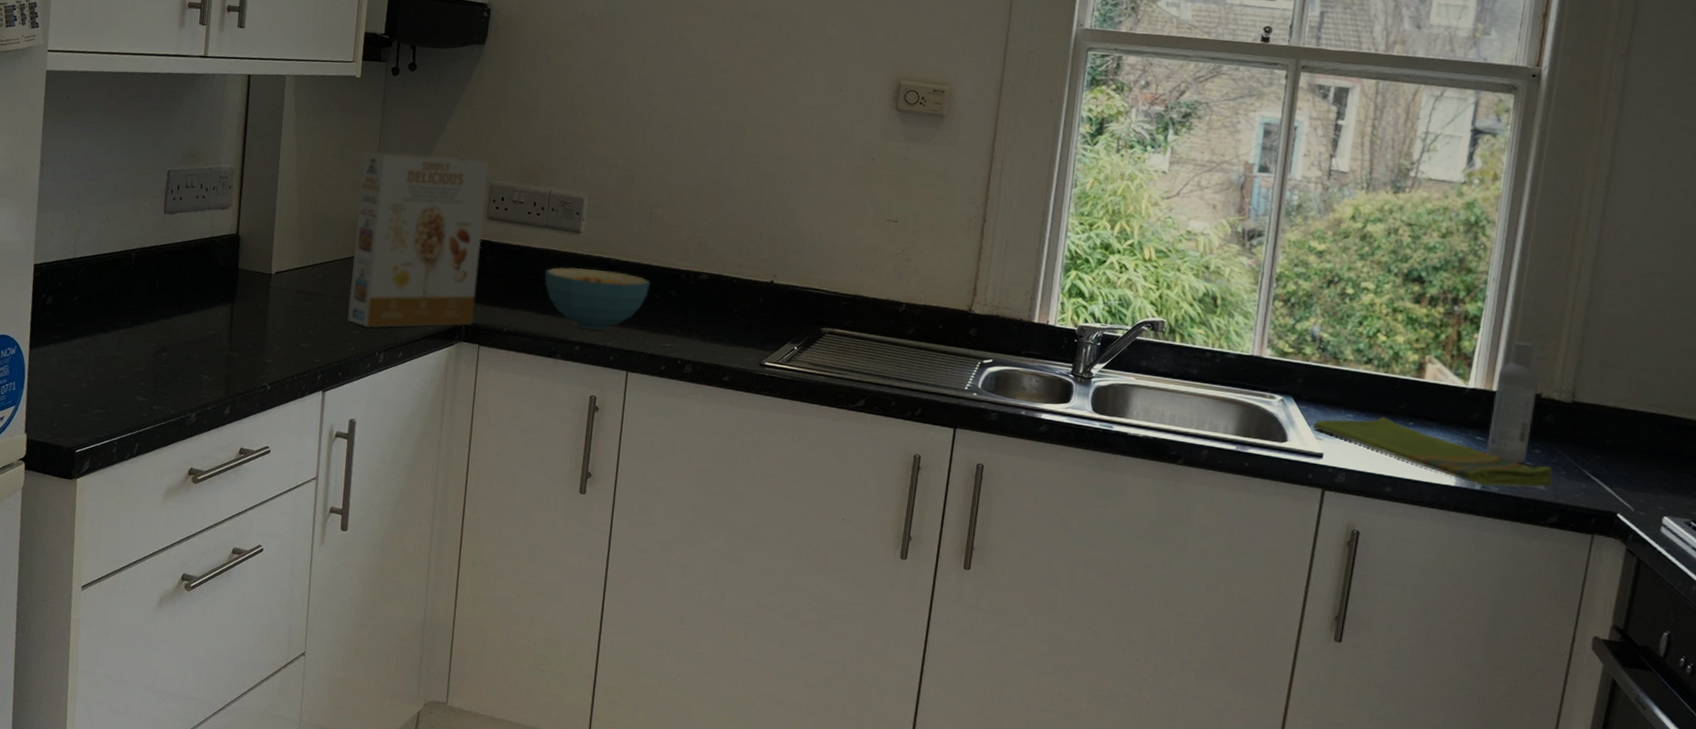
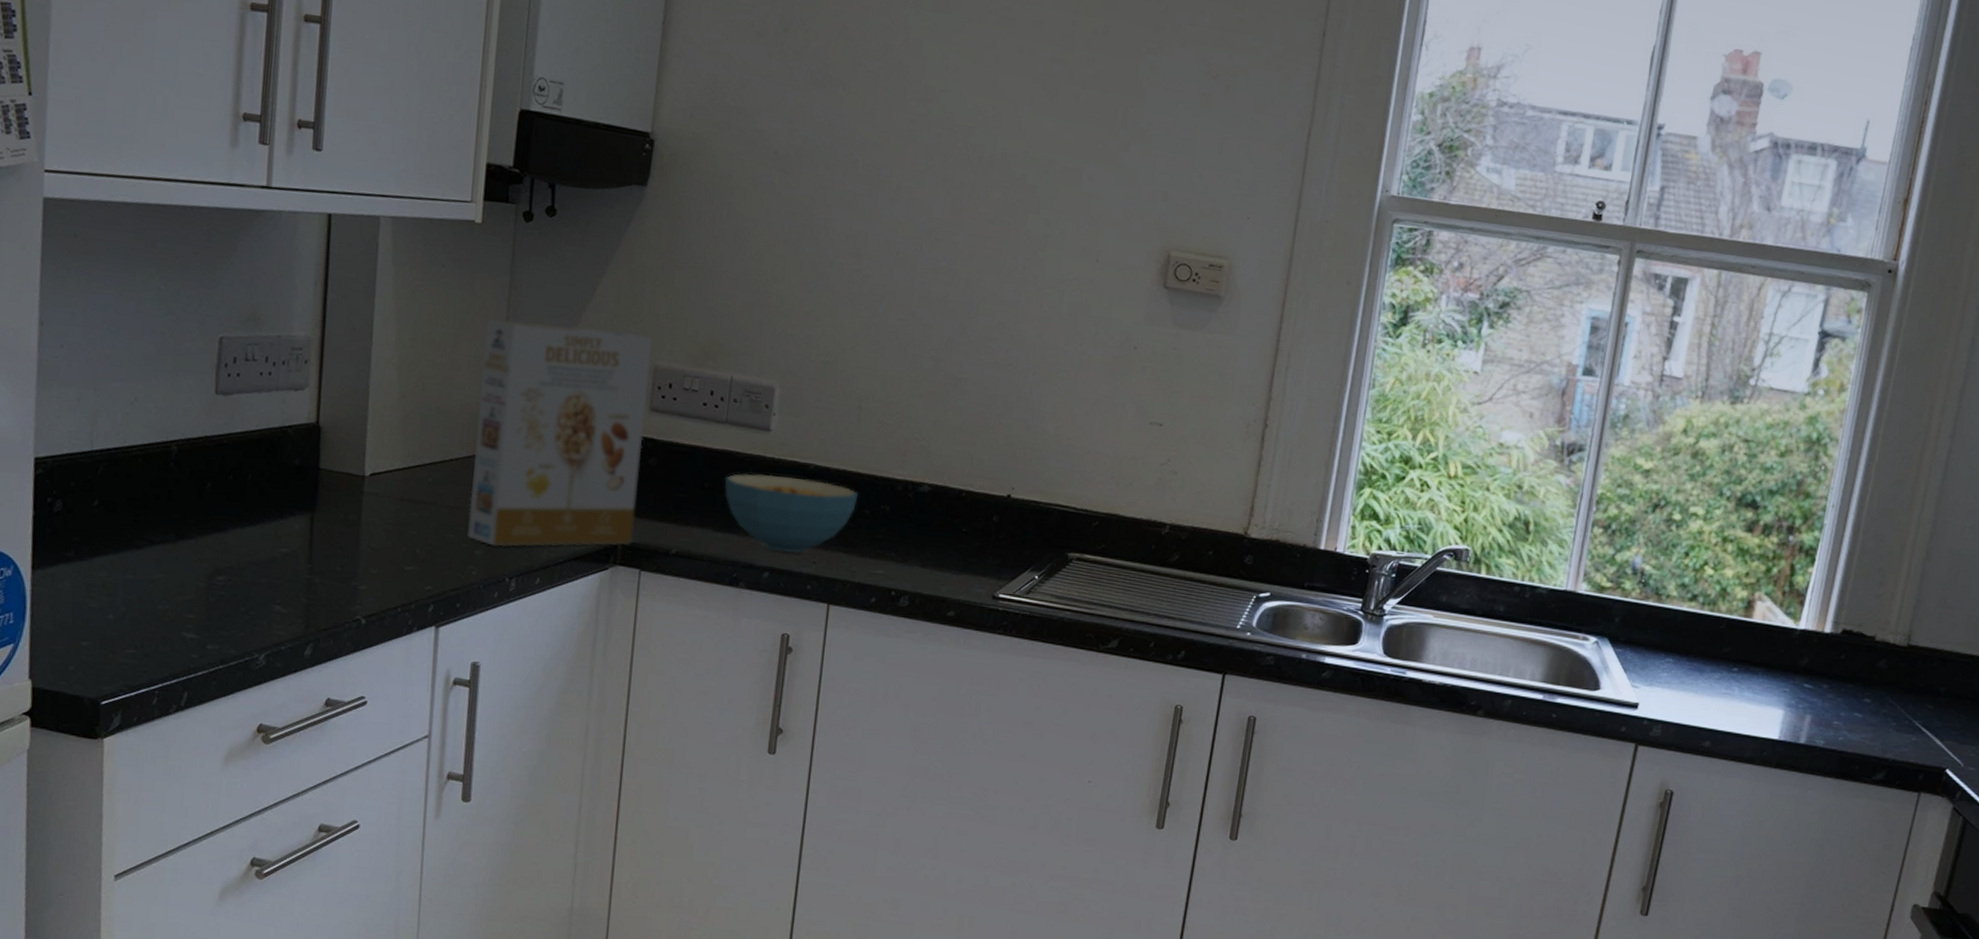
dish towel: present [1313,416,1553,488] -> none [1629,661,1883,741]
bottle: present [1486,341,1539,464] -> none [1814,576,1874,714]

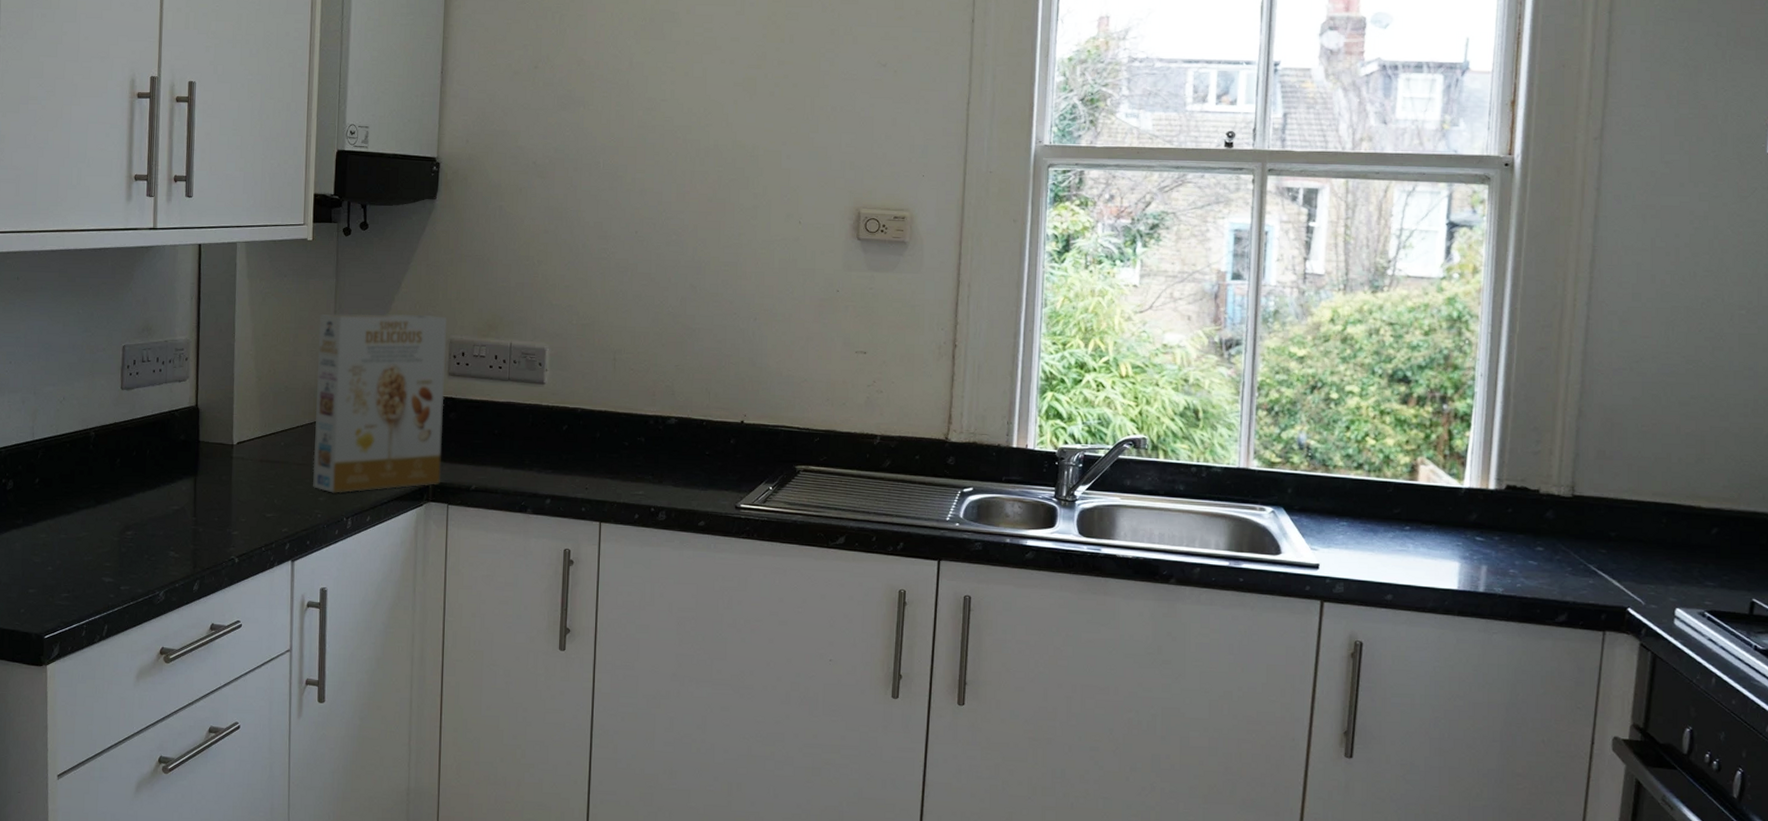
cereal bowl: present [724,473,859,553] -> none [510,419,619,482]

